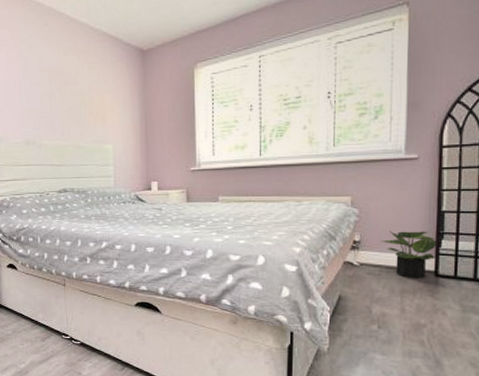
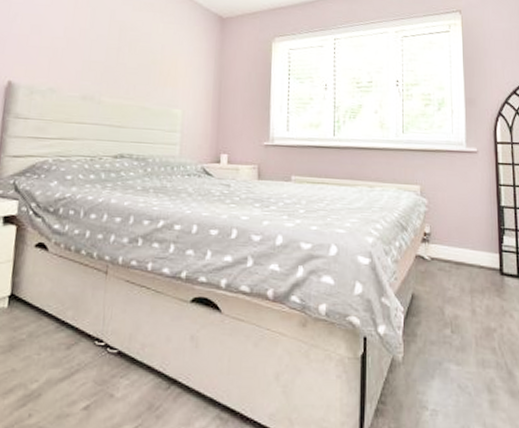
potted plant: present [382,231,437,279] -> none [450,224,500,278]

